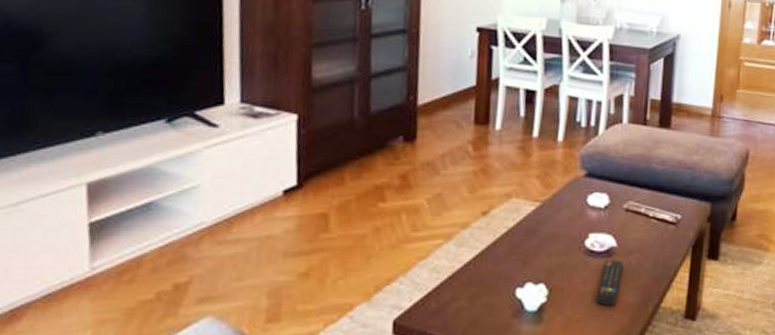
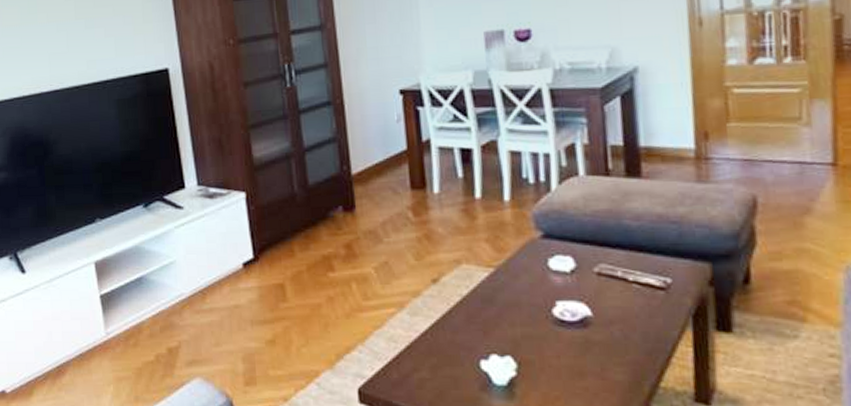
remote control: present [595,260,624,306] -> none [575,331,604,384]

